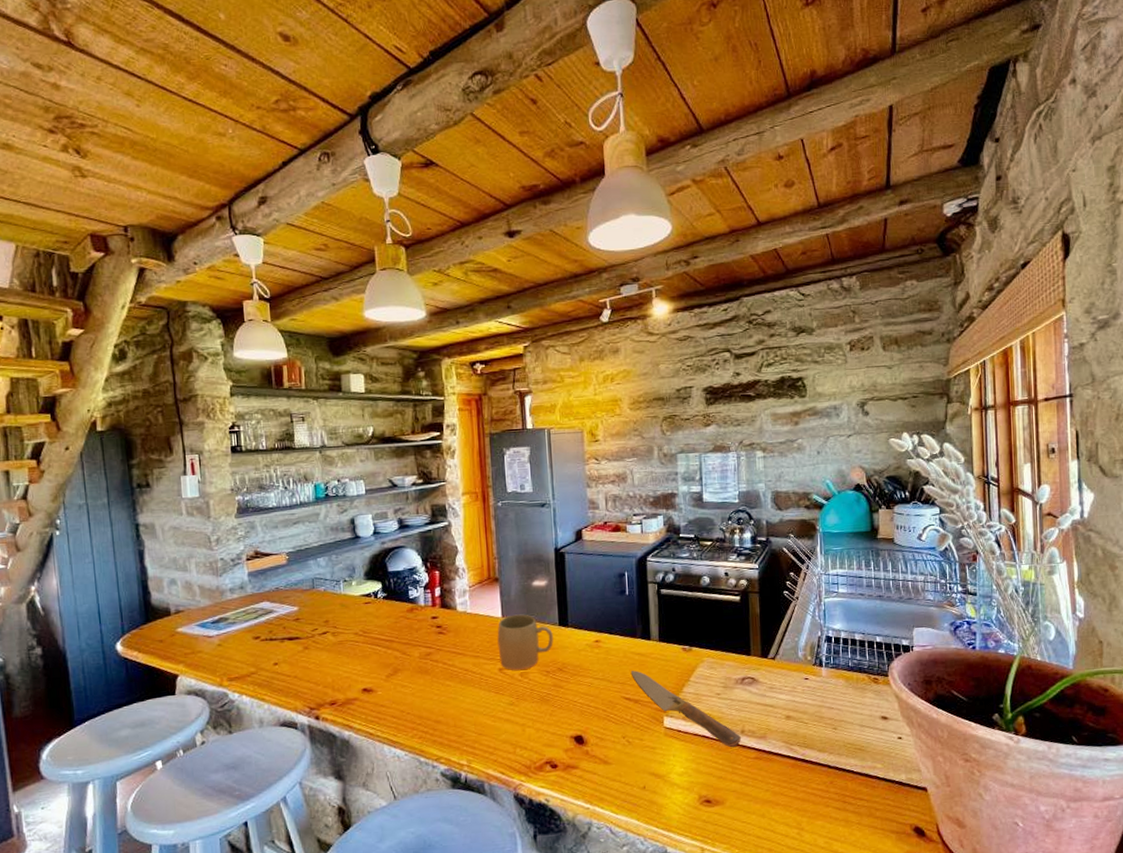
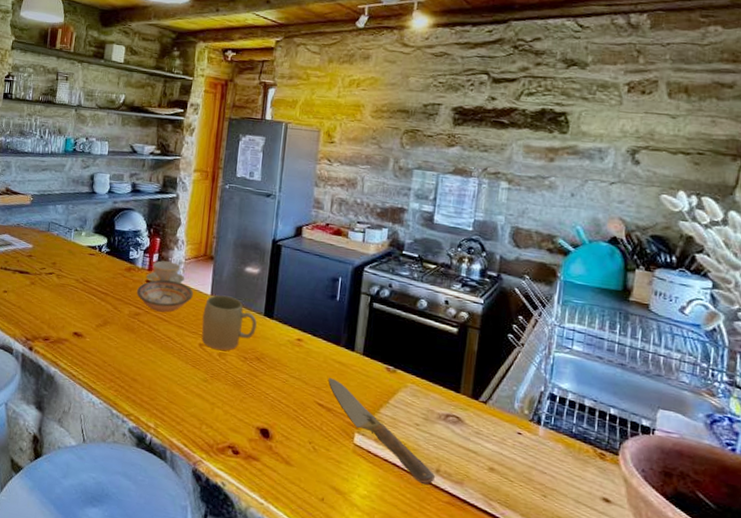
bowl: none [424,611,484,647] -> present [137,279,193,313]
teacup: none [430,592,473,618] -> present [146,261,185,284]

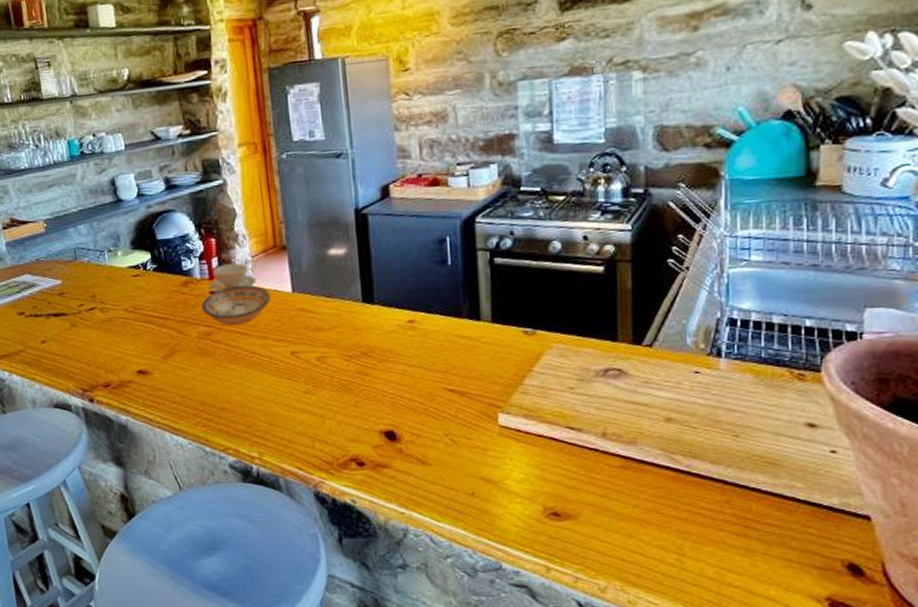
mug: present [201,295,257,351] -> none [287,288,356,354]
kitchen knife: present [329,378,435,486] -> none [456,357,601,453]

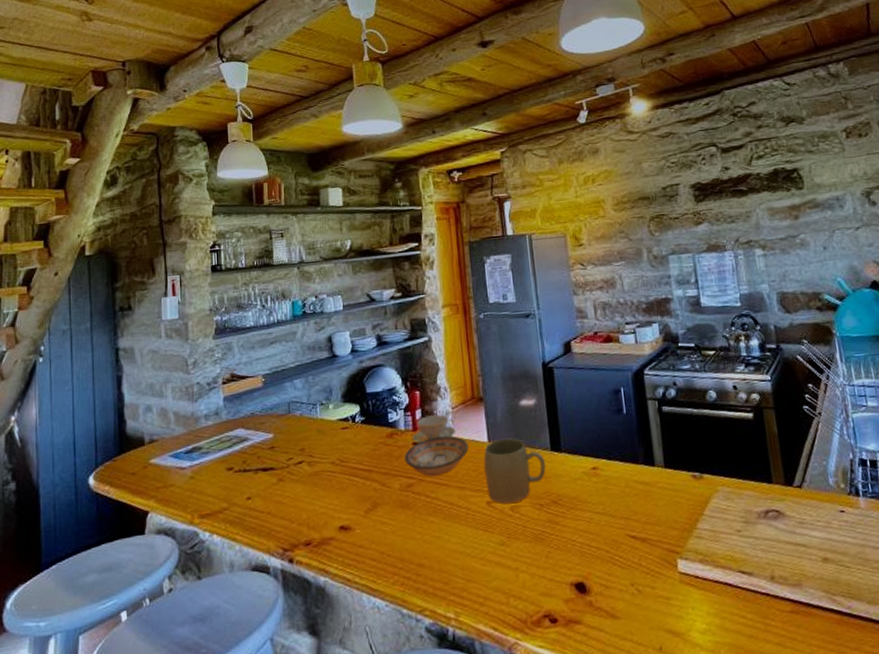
mug: none [287,288,356,354] -> present [483,438,546,504]

